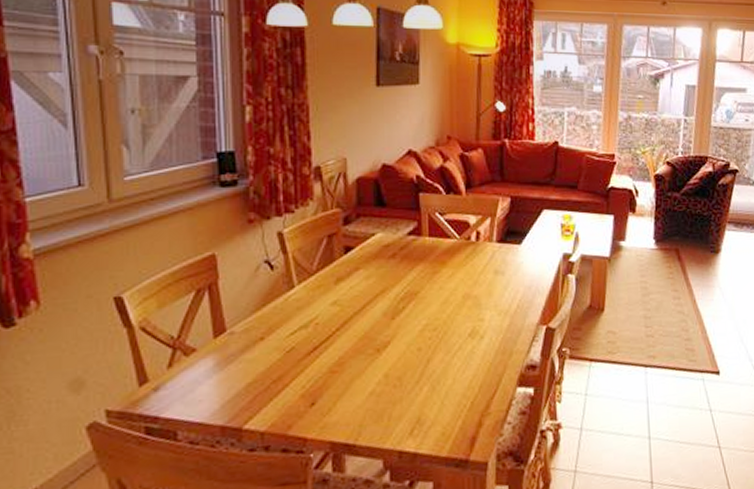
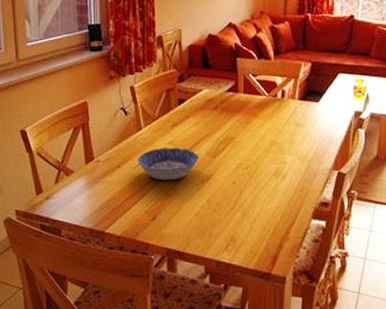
bowl: none [288,308,373,353] -> present [137,147,199,181]

